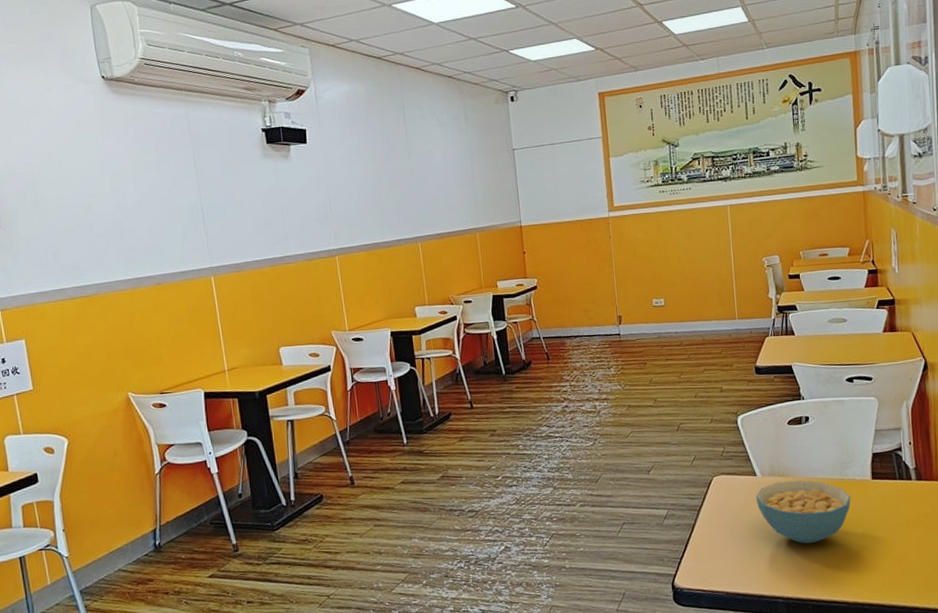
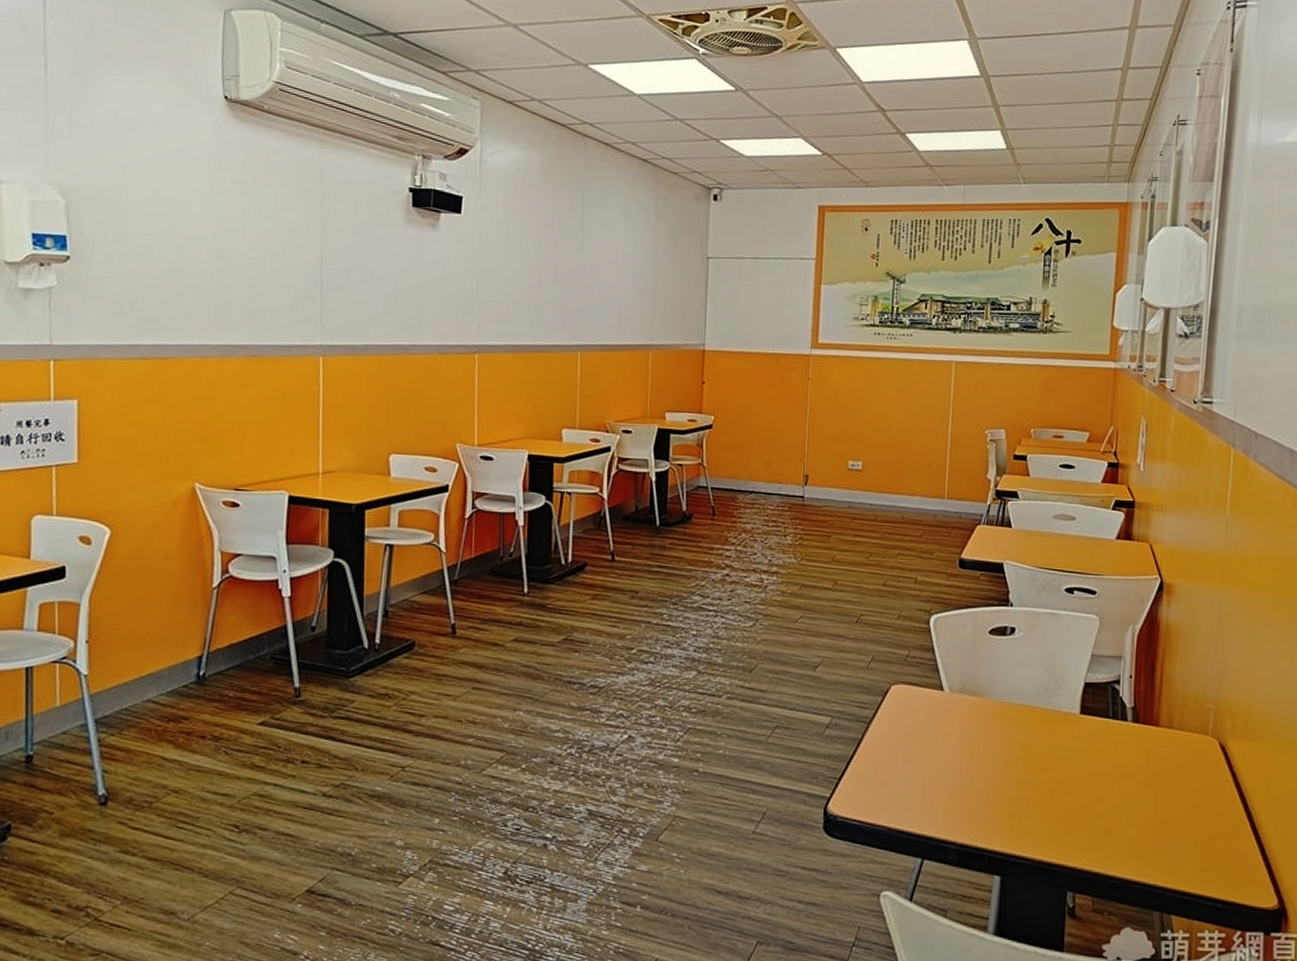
cereal bowl: present [755,479,851,544] -> none [939,701,1052,781]

